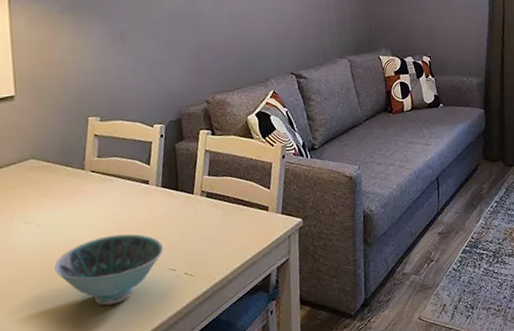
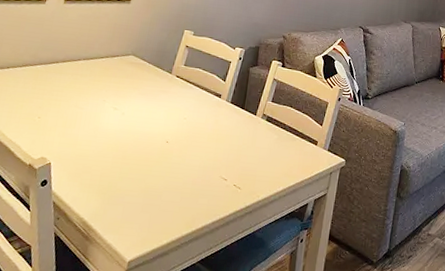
bowl: present [54,234,163,306] -> none [128,135,221,198]

